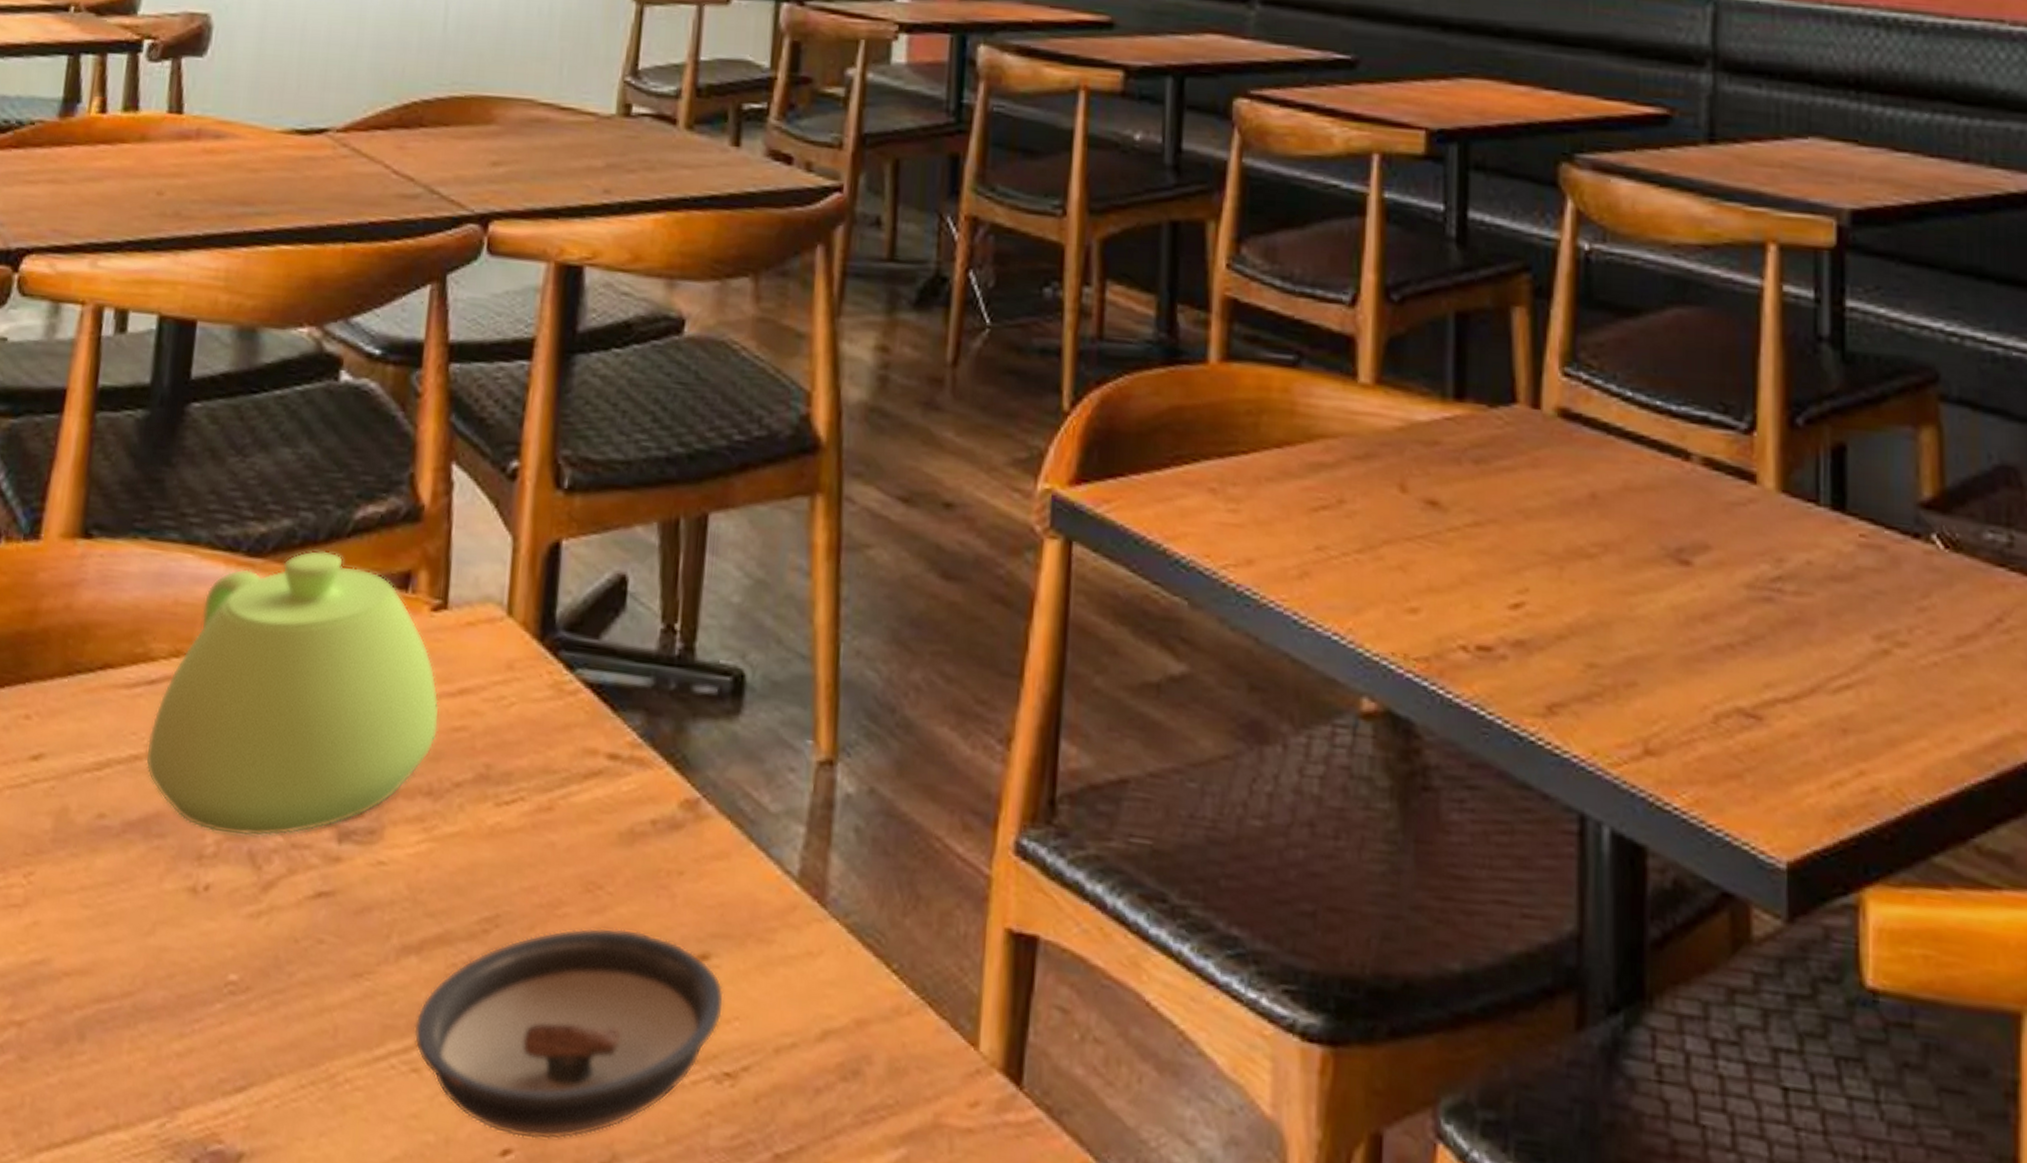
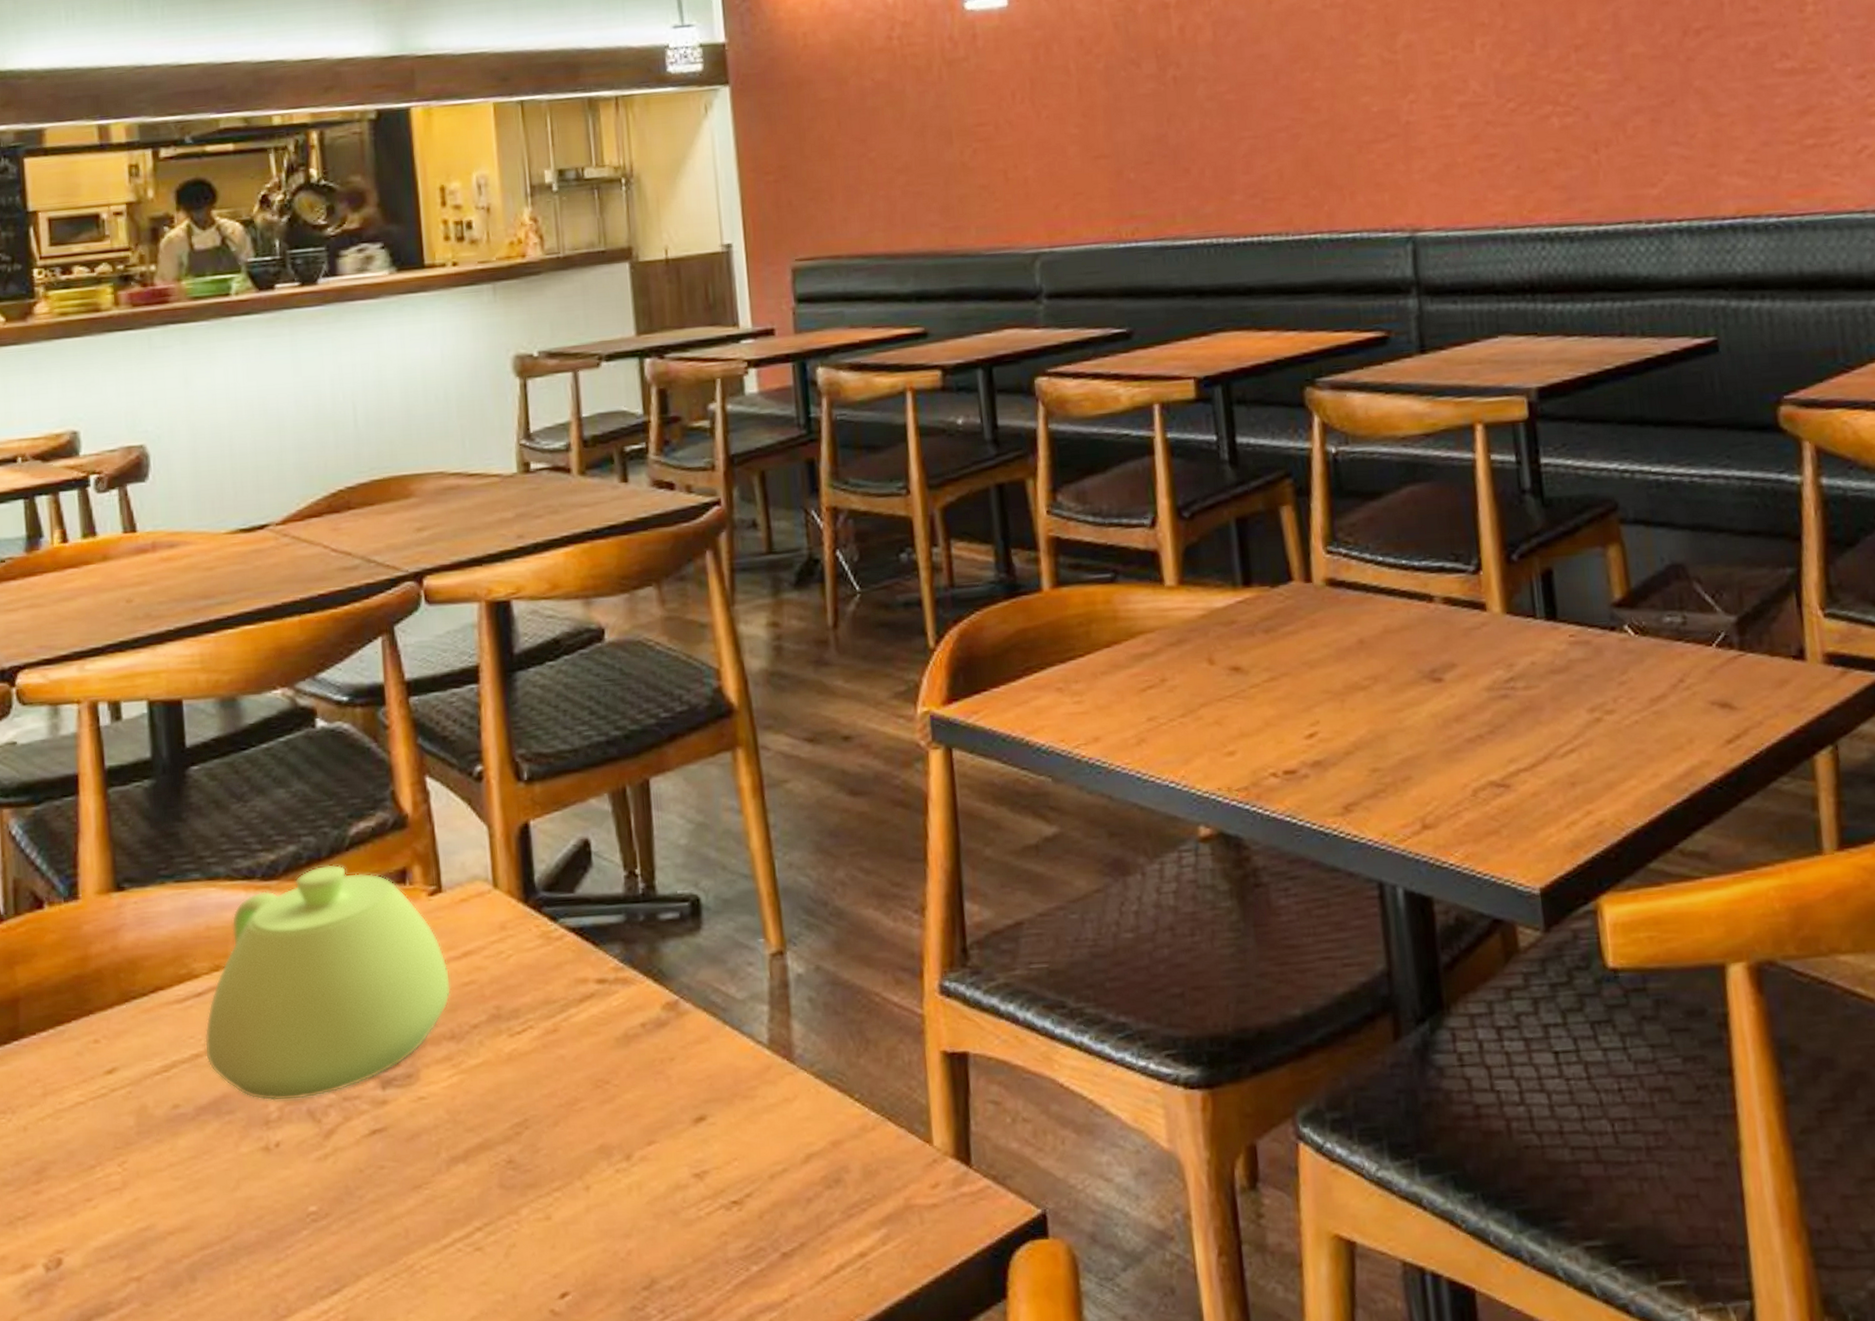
saucer: present [414,927,725,1140] -> none [472,1109,724,1282]

